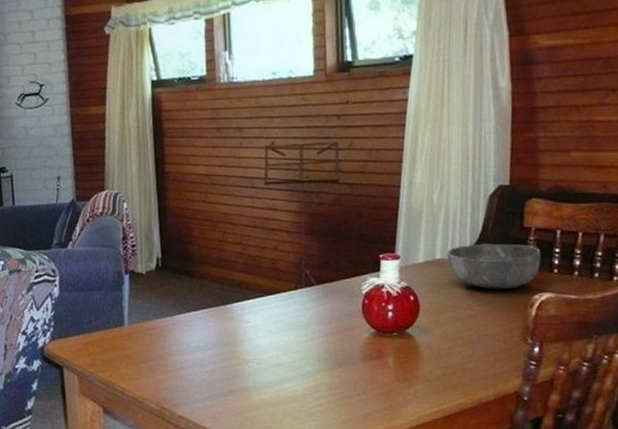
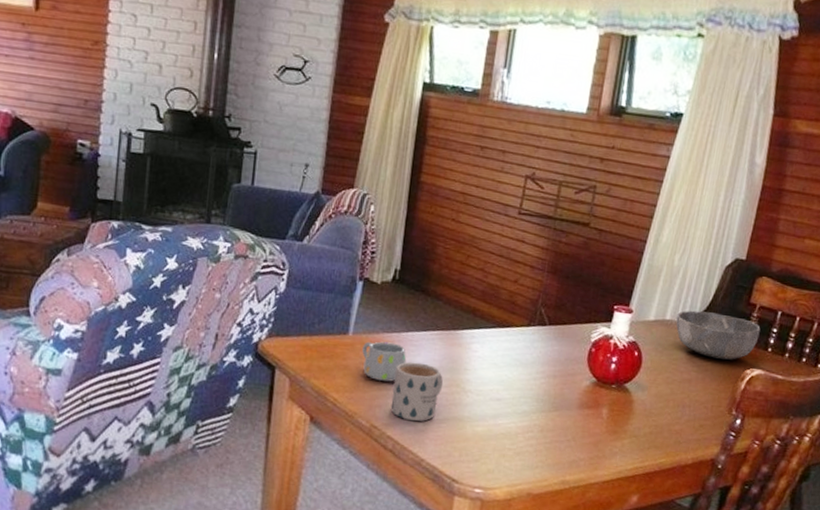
mug: none [140,326,184,365] -> present [362,341,407,382]
mug: none [174,341,223,398] -> present [391,362,444,422]

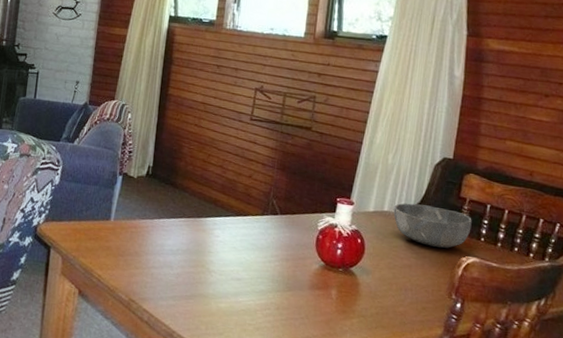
mug: present [362,341,407,382] -> none [122,226,159,262]
mug: present [391,362,444,422] -> none [146,244,191,297]

